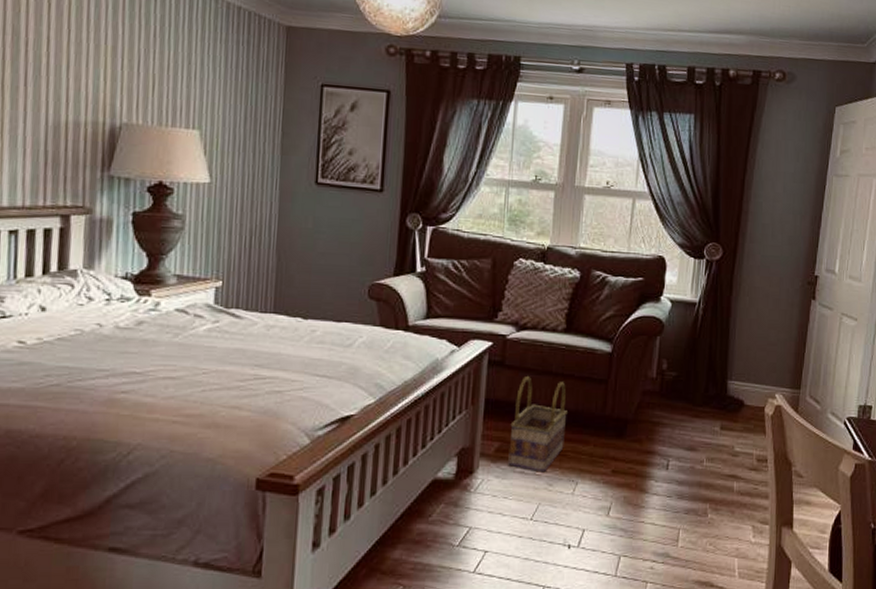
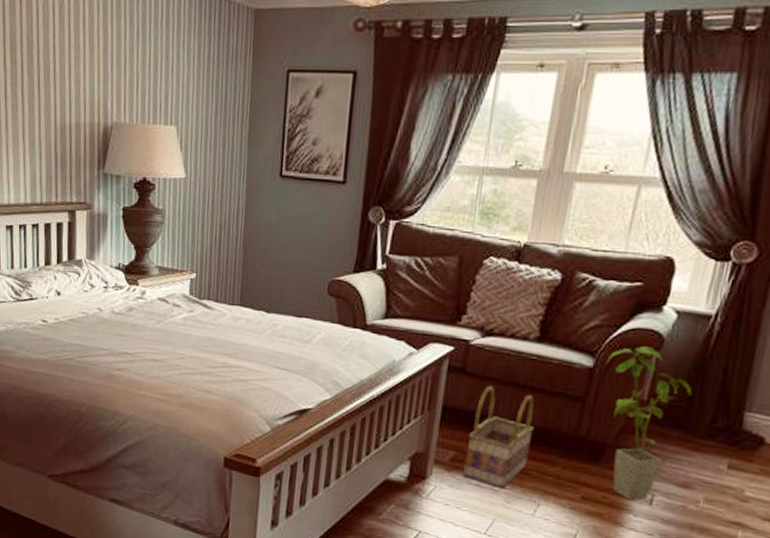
house plant: none [621,330,689,468] -> present [606,345,692,500]

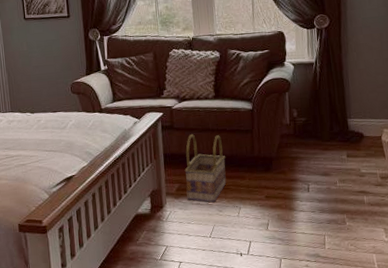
house plant: present [606,345,692,500] -> none [259,89,315,192]

